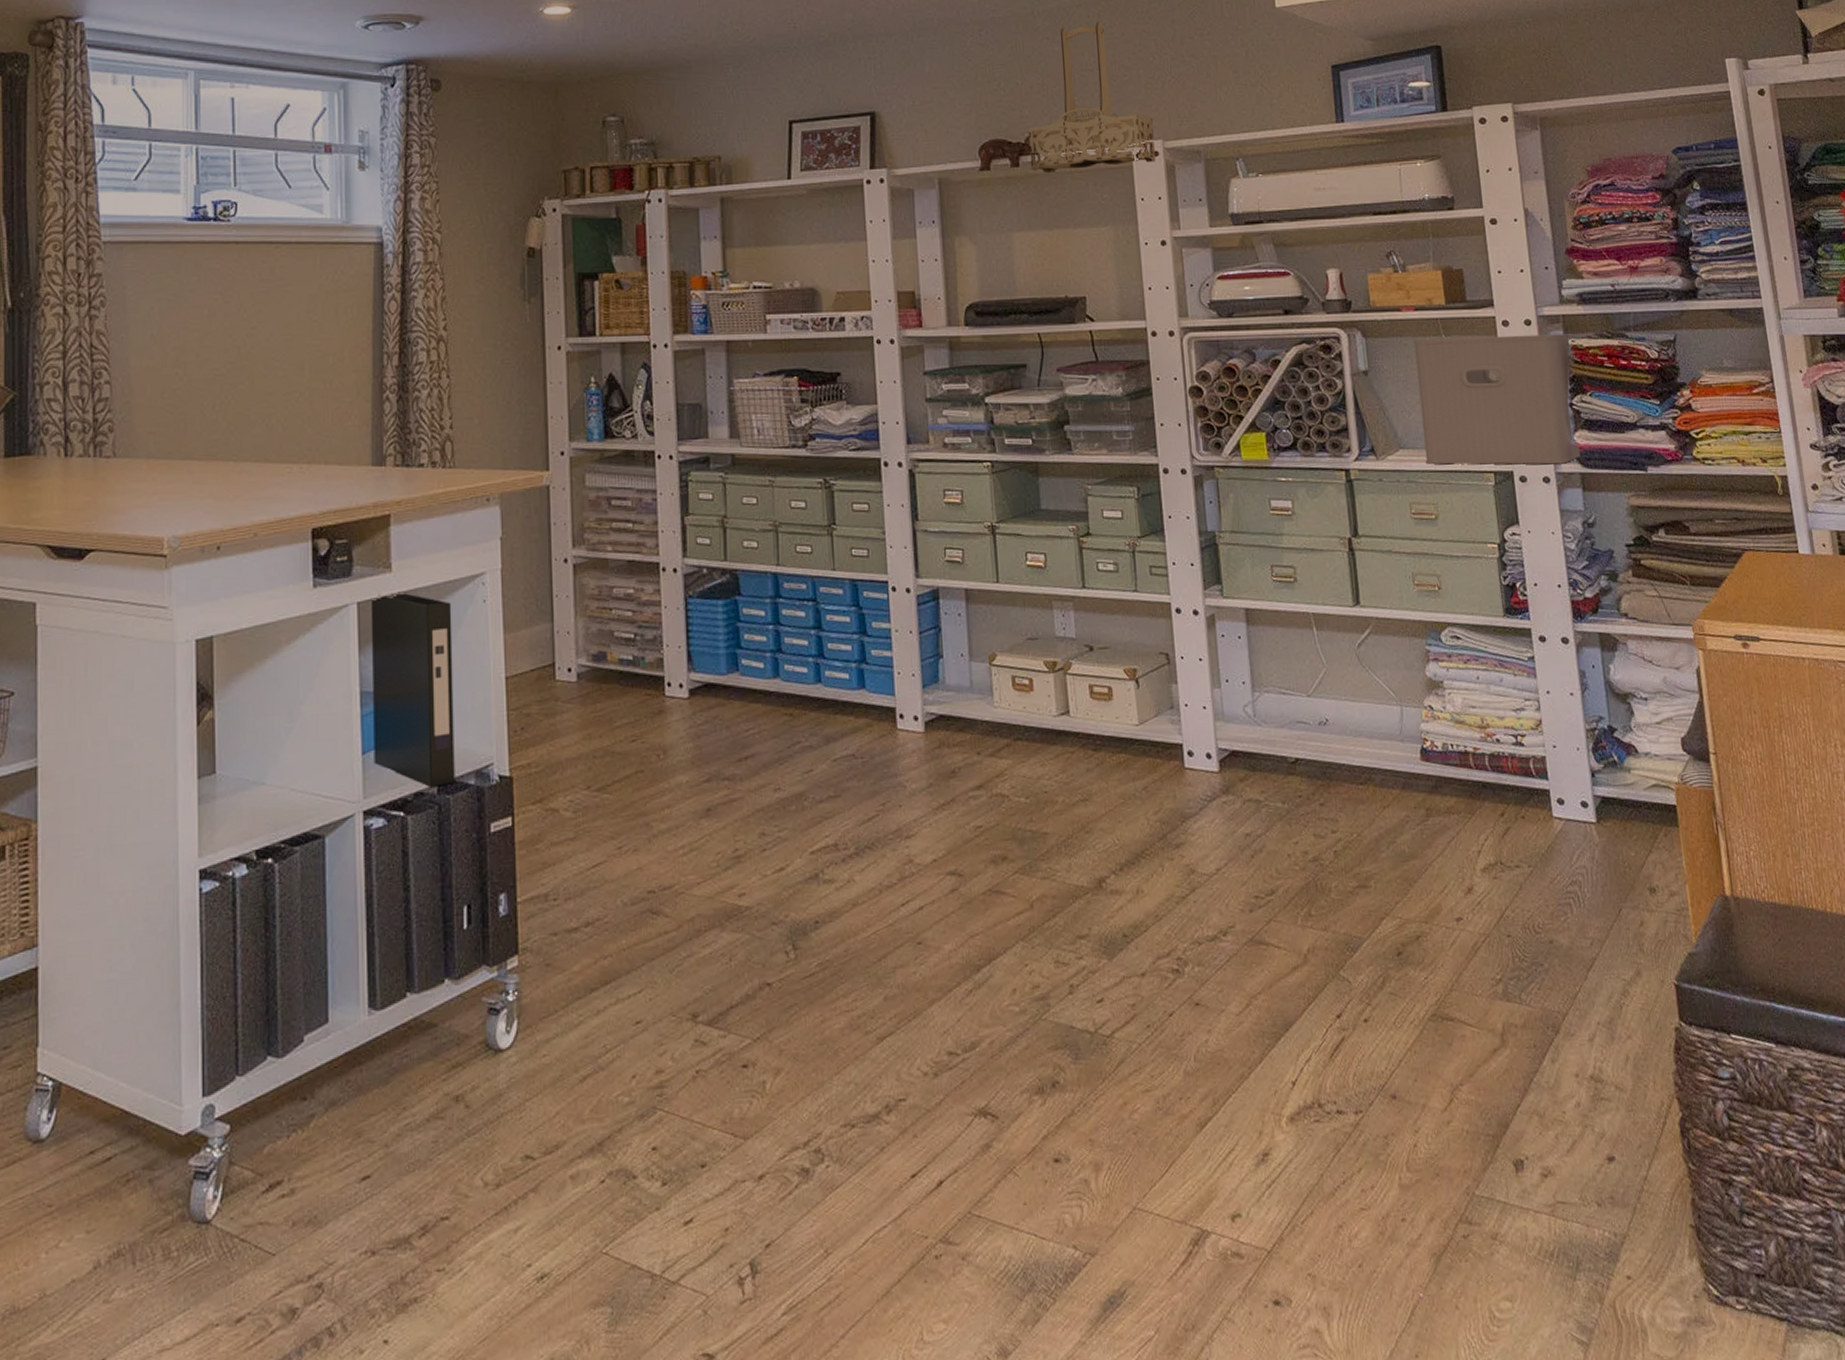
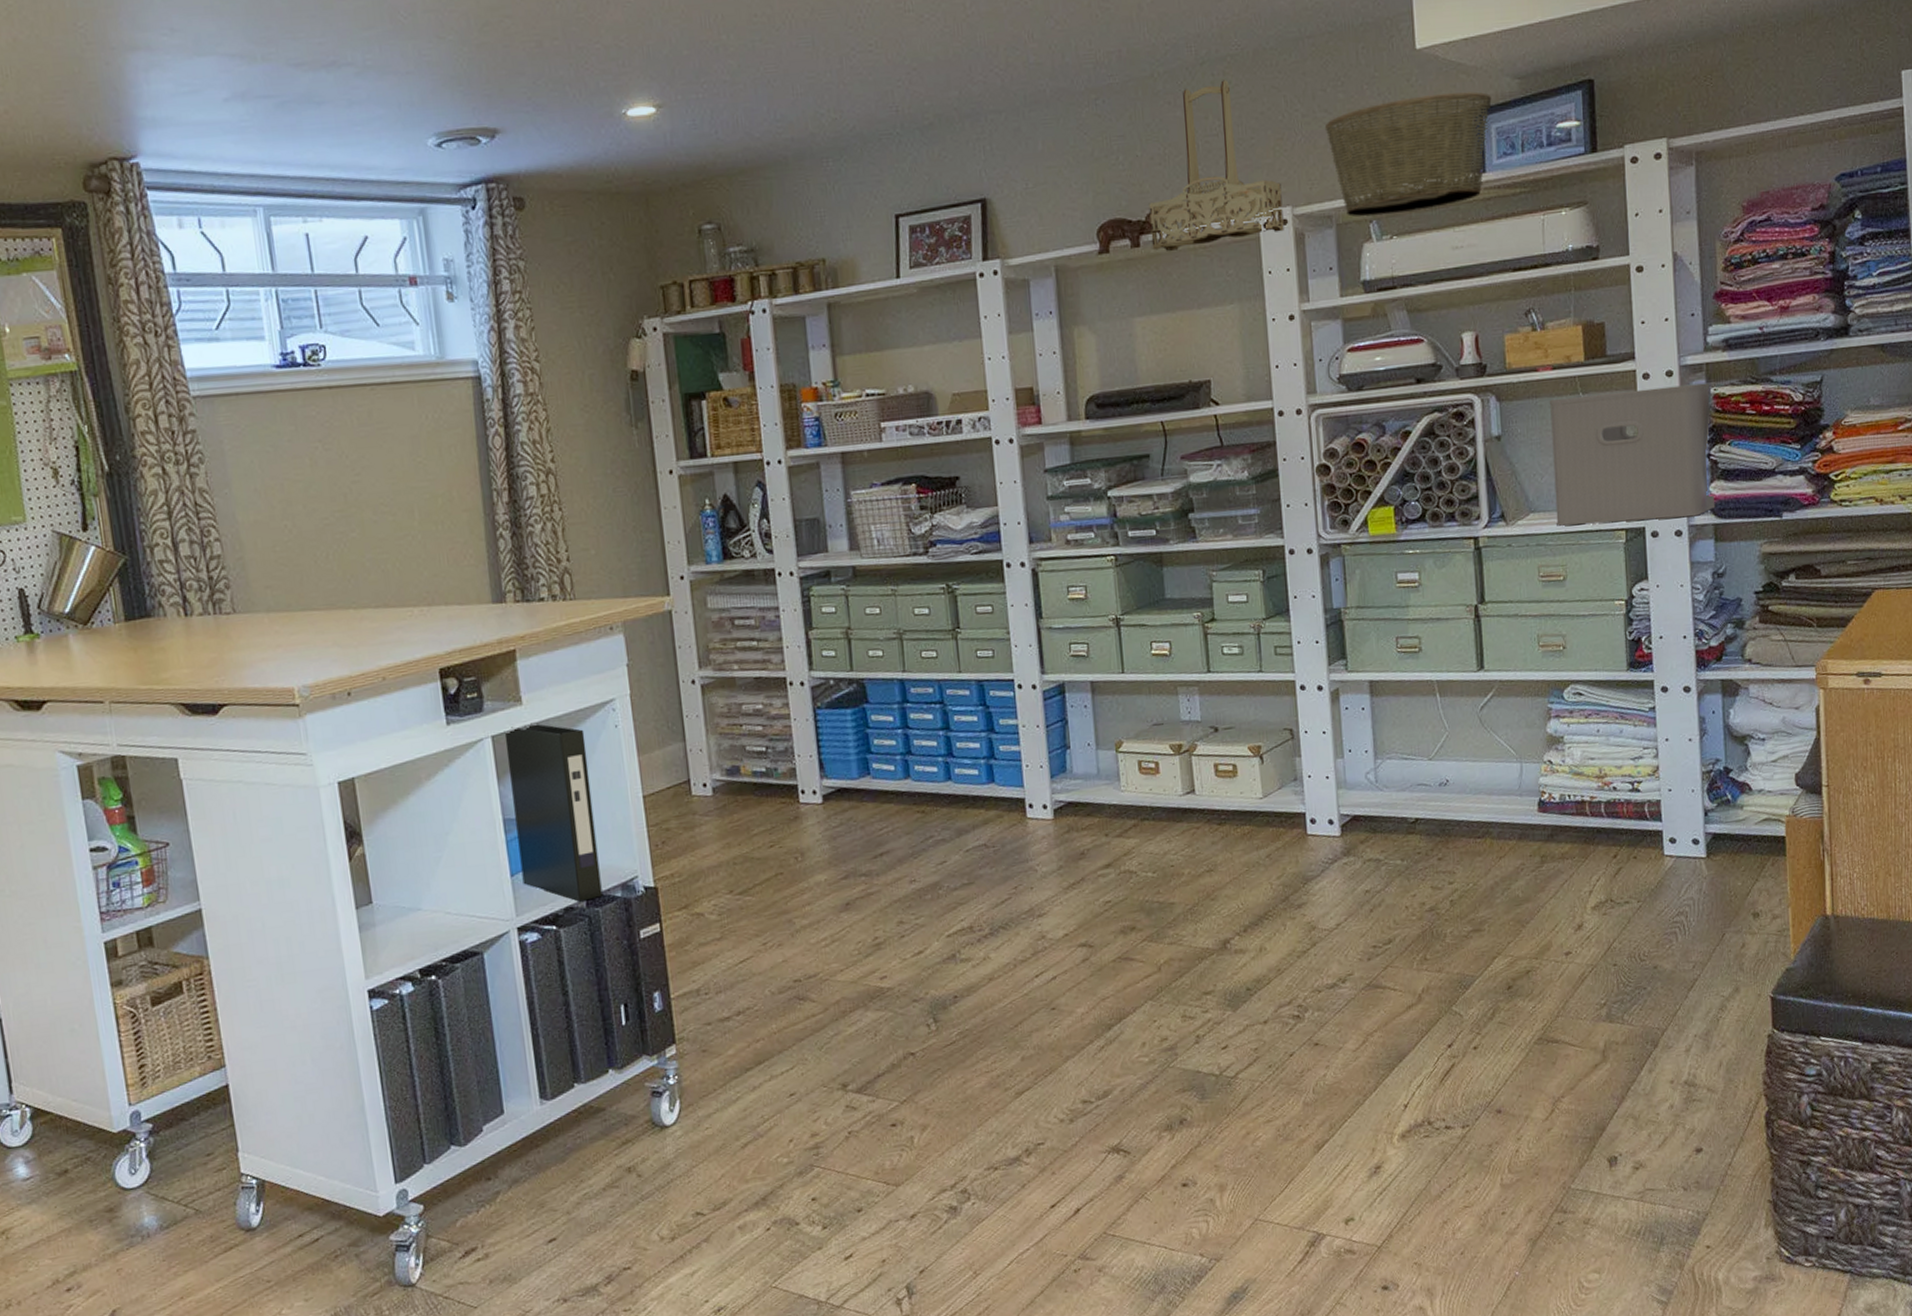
basket: none [1192,49,1347,155] -> present [1324,91,1492,217]

